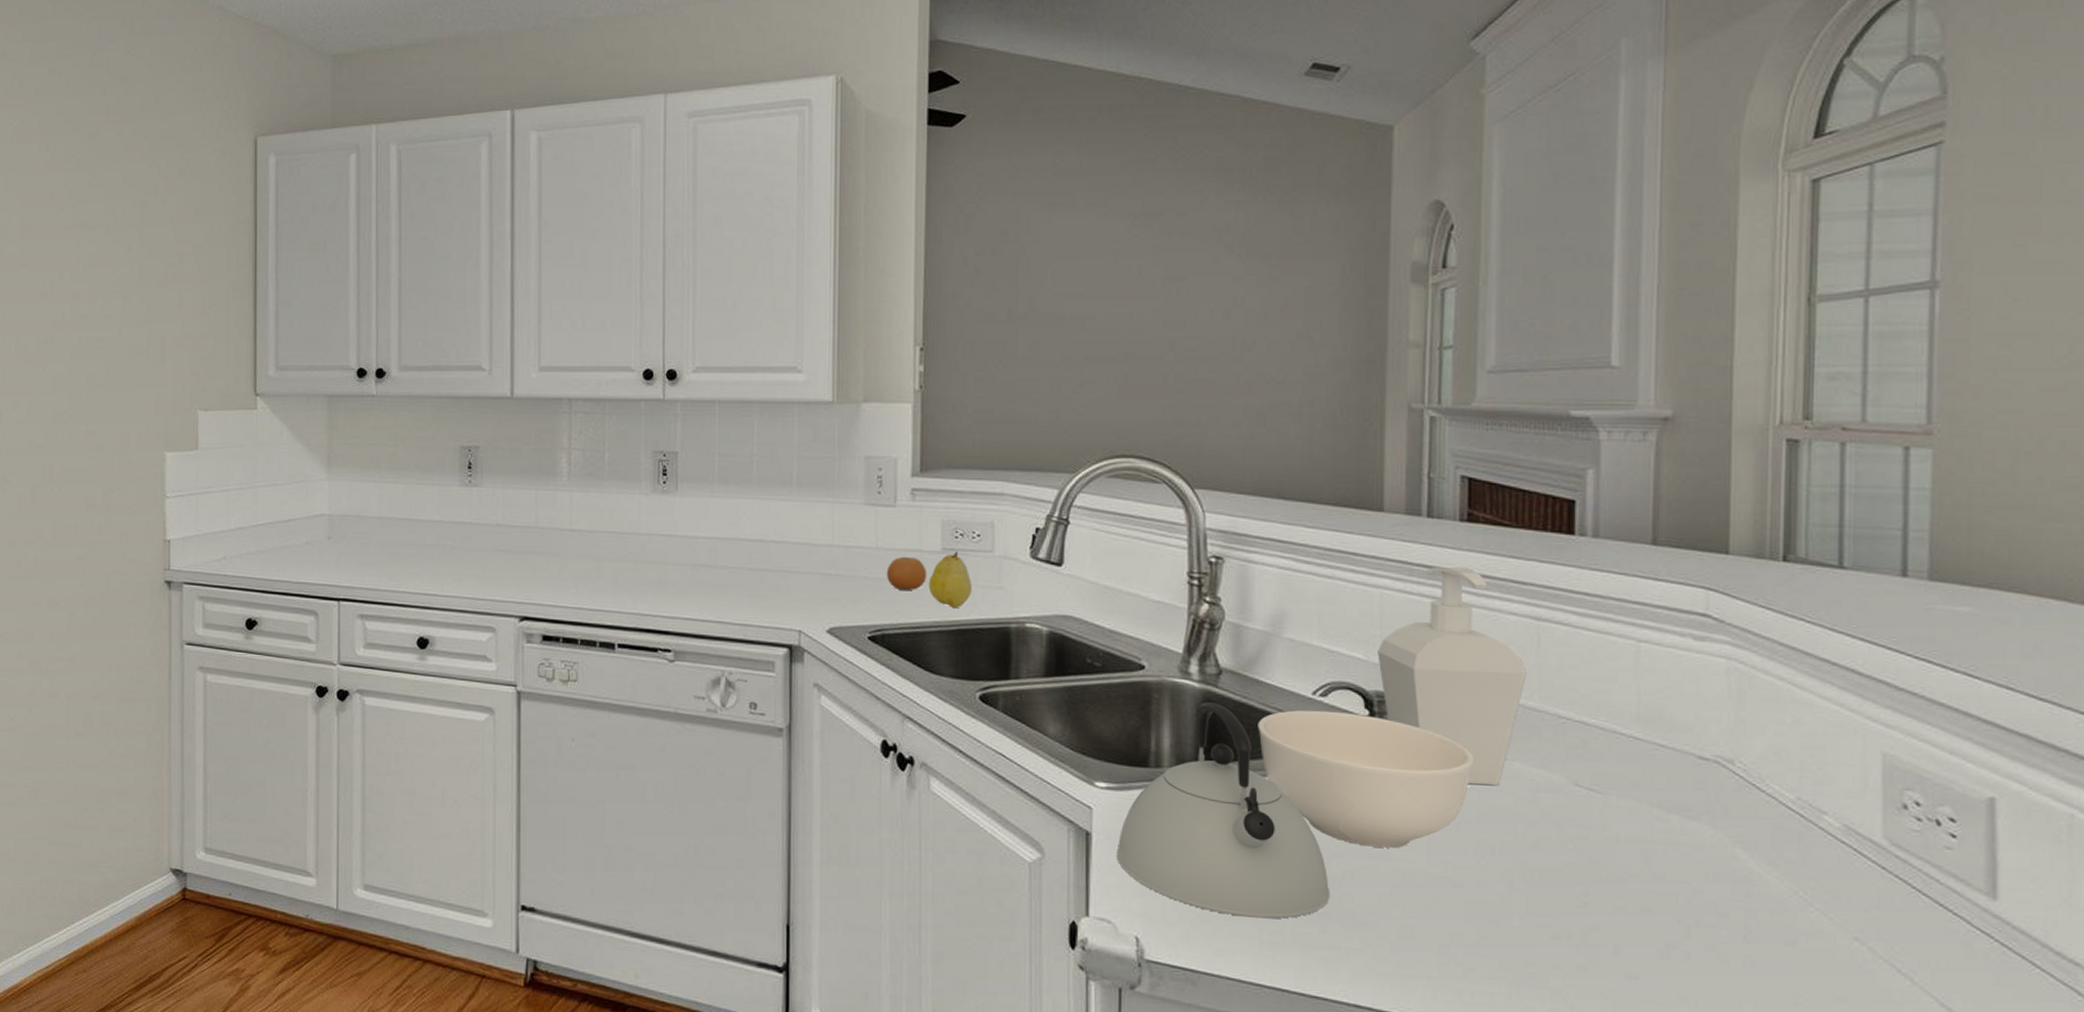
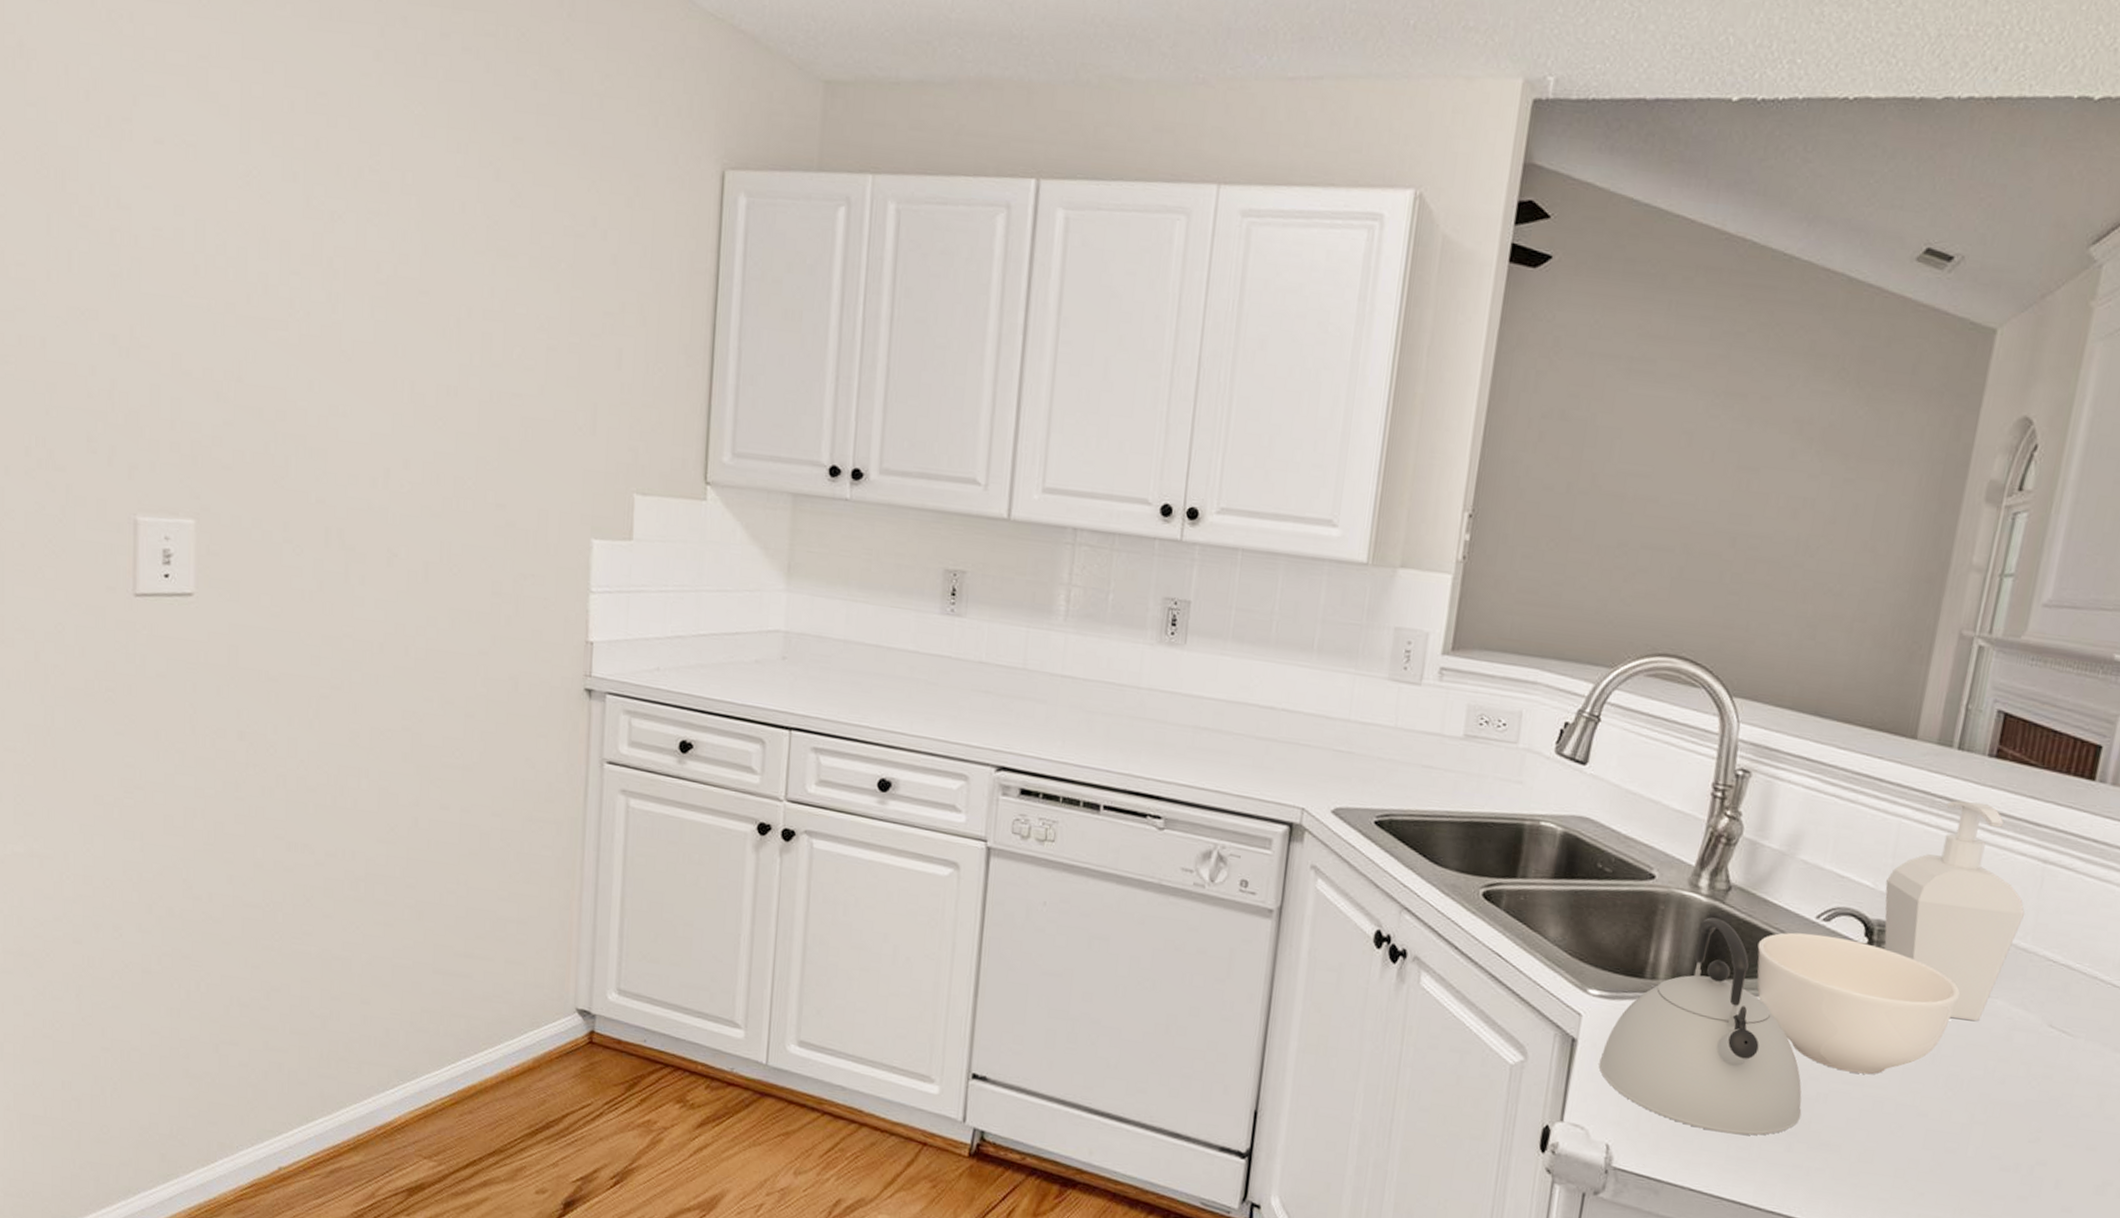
fruit: present [886,556,927,591] -> none [1402,739,1446,776]
fruit: present [928,551,972,608] -> none [1444,739,1491,799]

